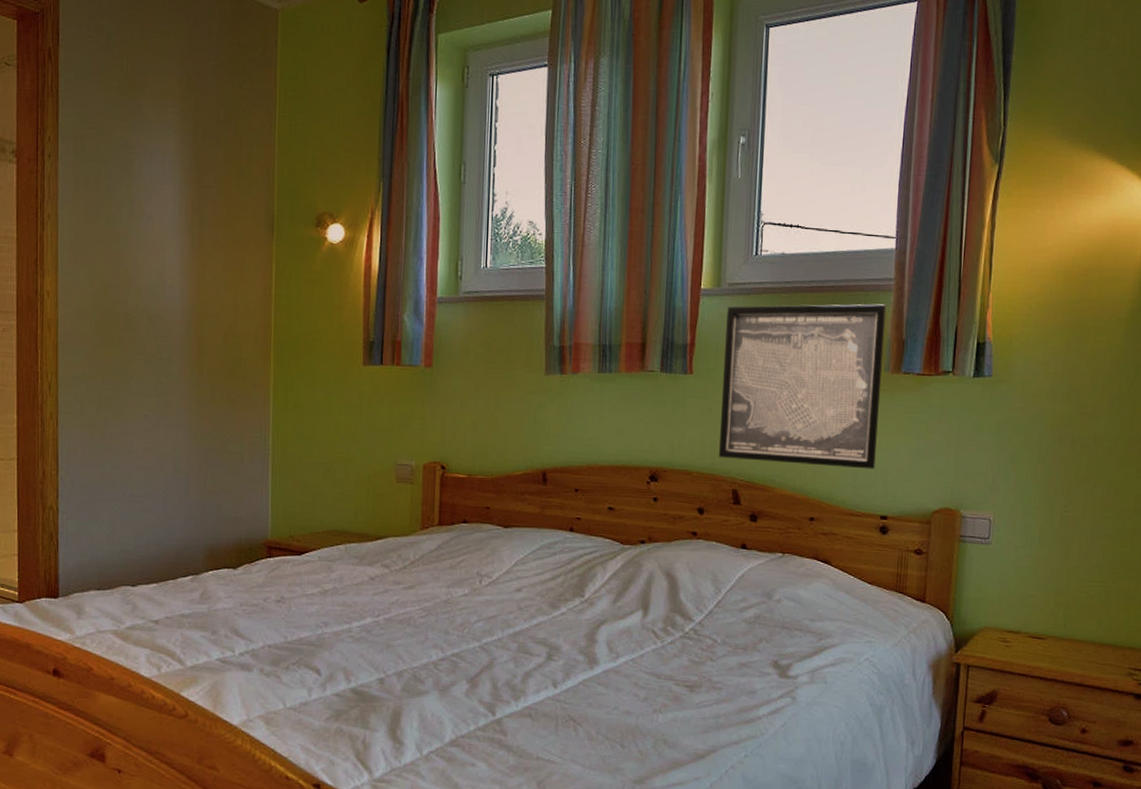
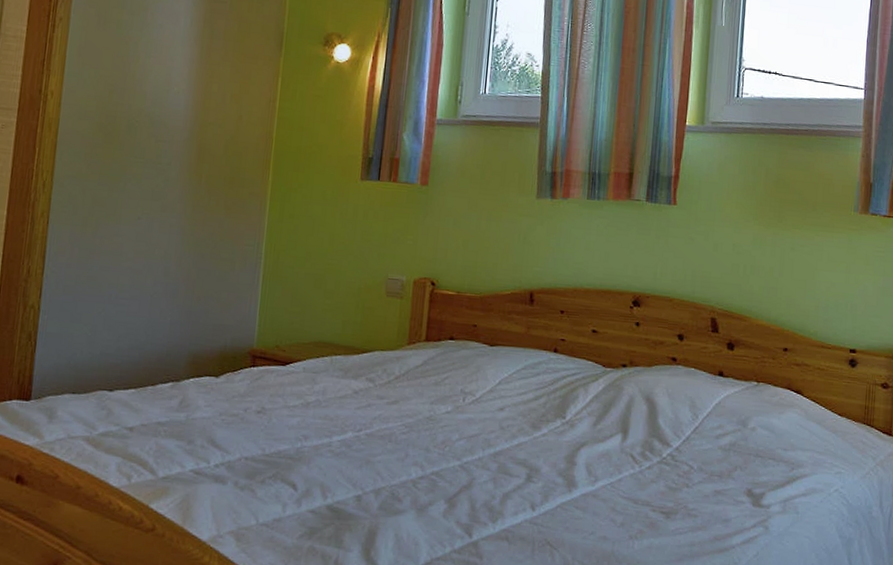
wall art: present [718,304,887,470] -> none [698,143,856,304]

